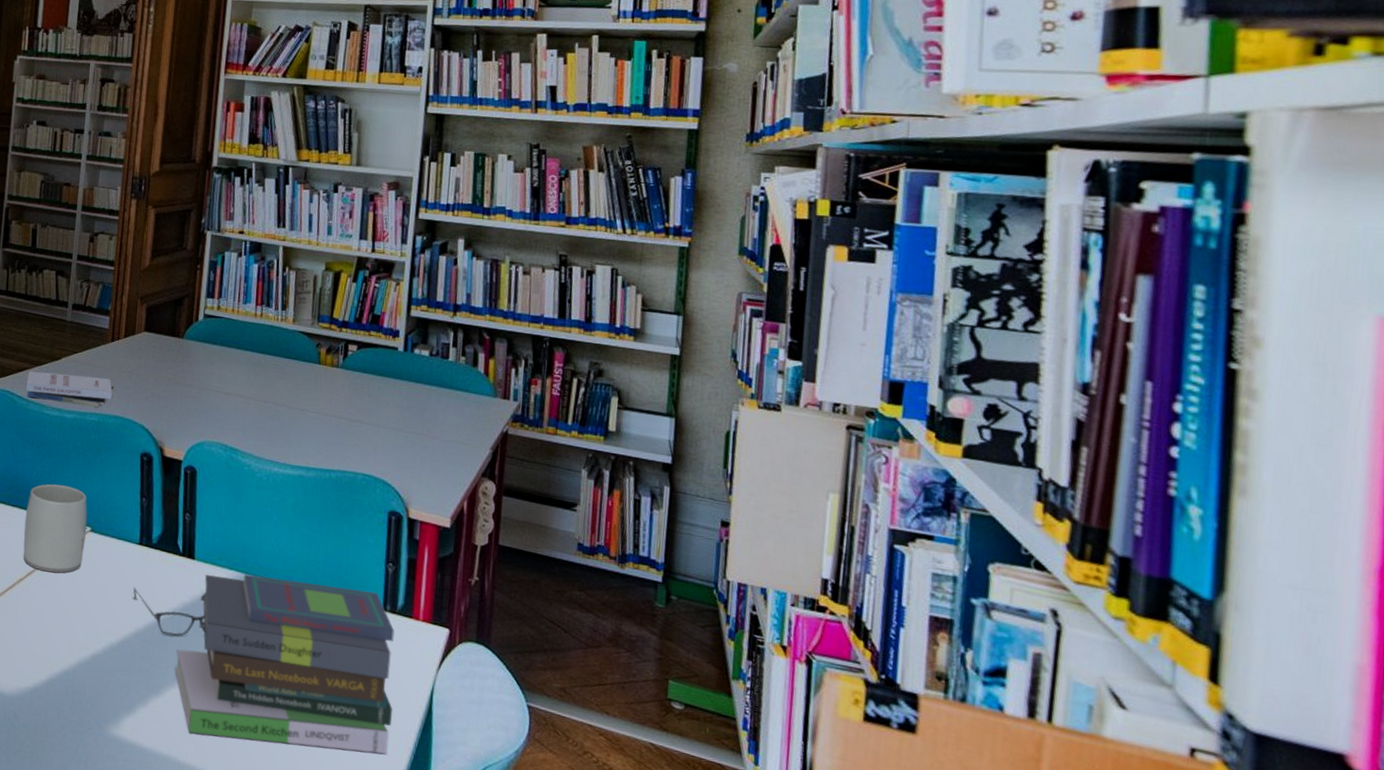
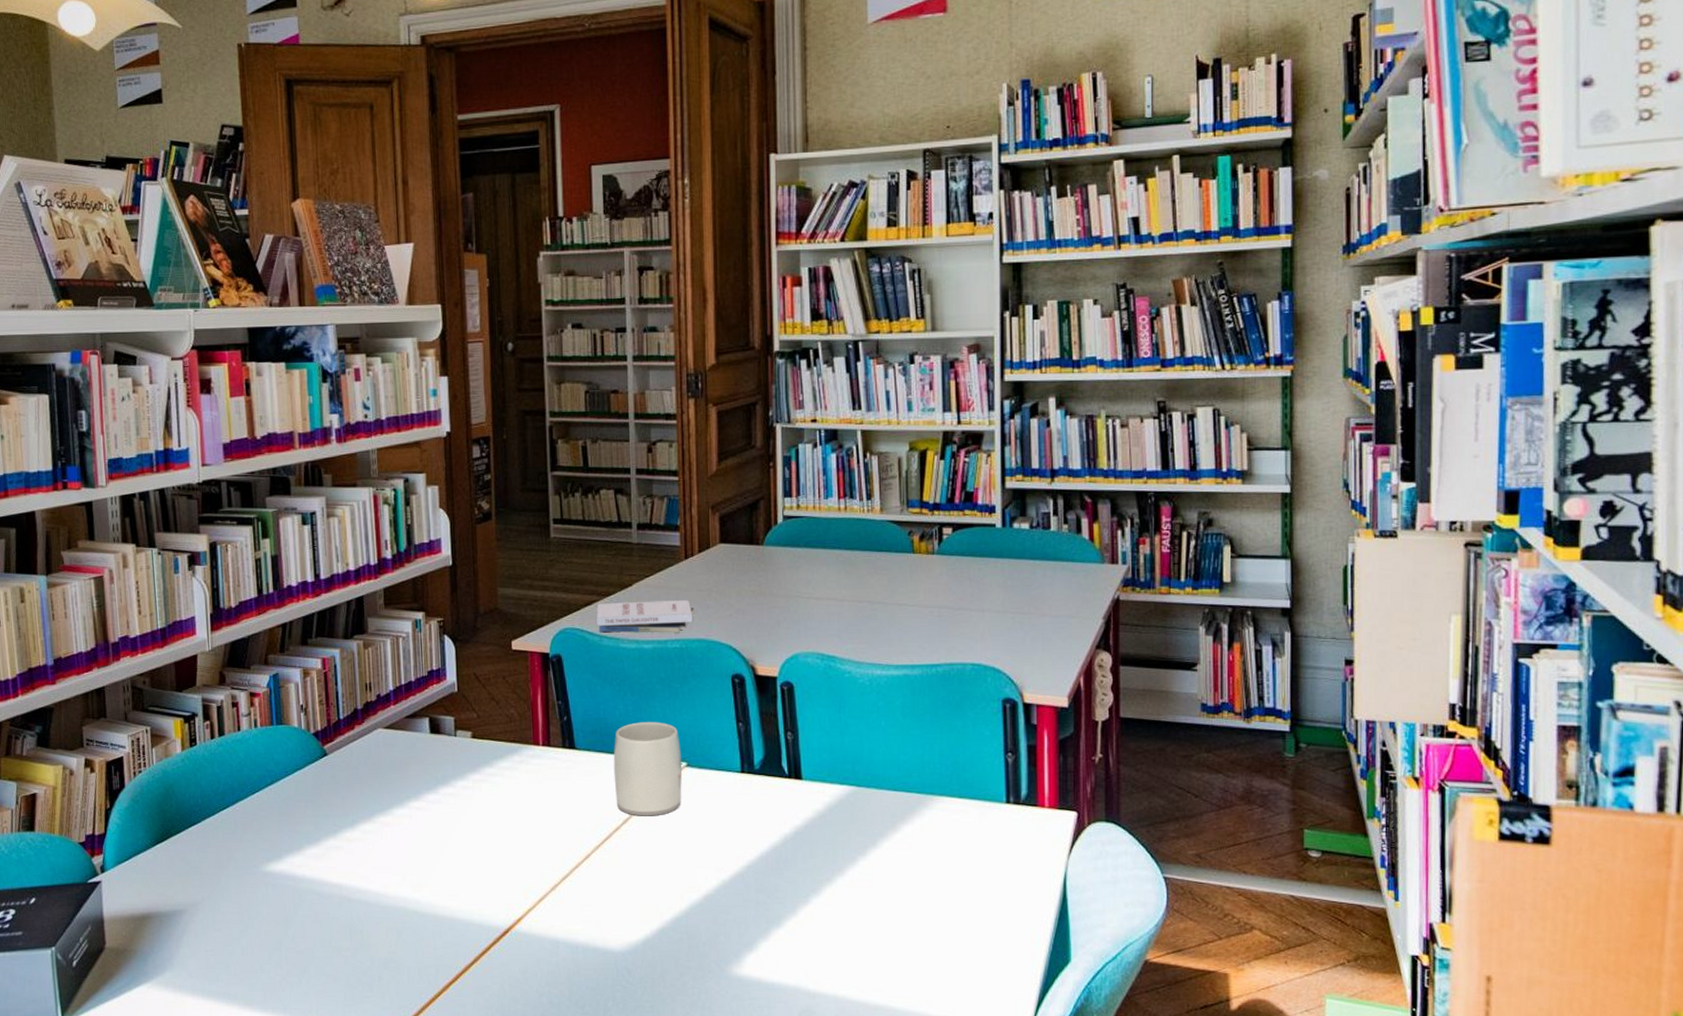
eyeglasses: present [133,586,207,636] -> none [740,813,821,863]
books: present [174,574,395,754] -> none [793,785,1027,960]

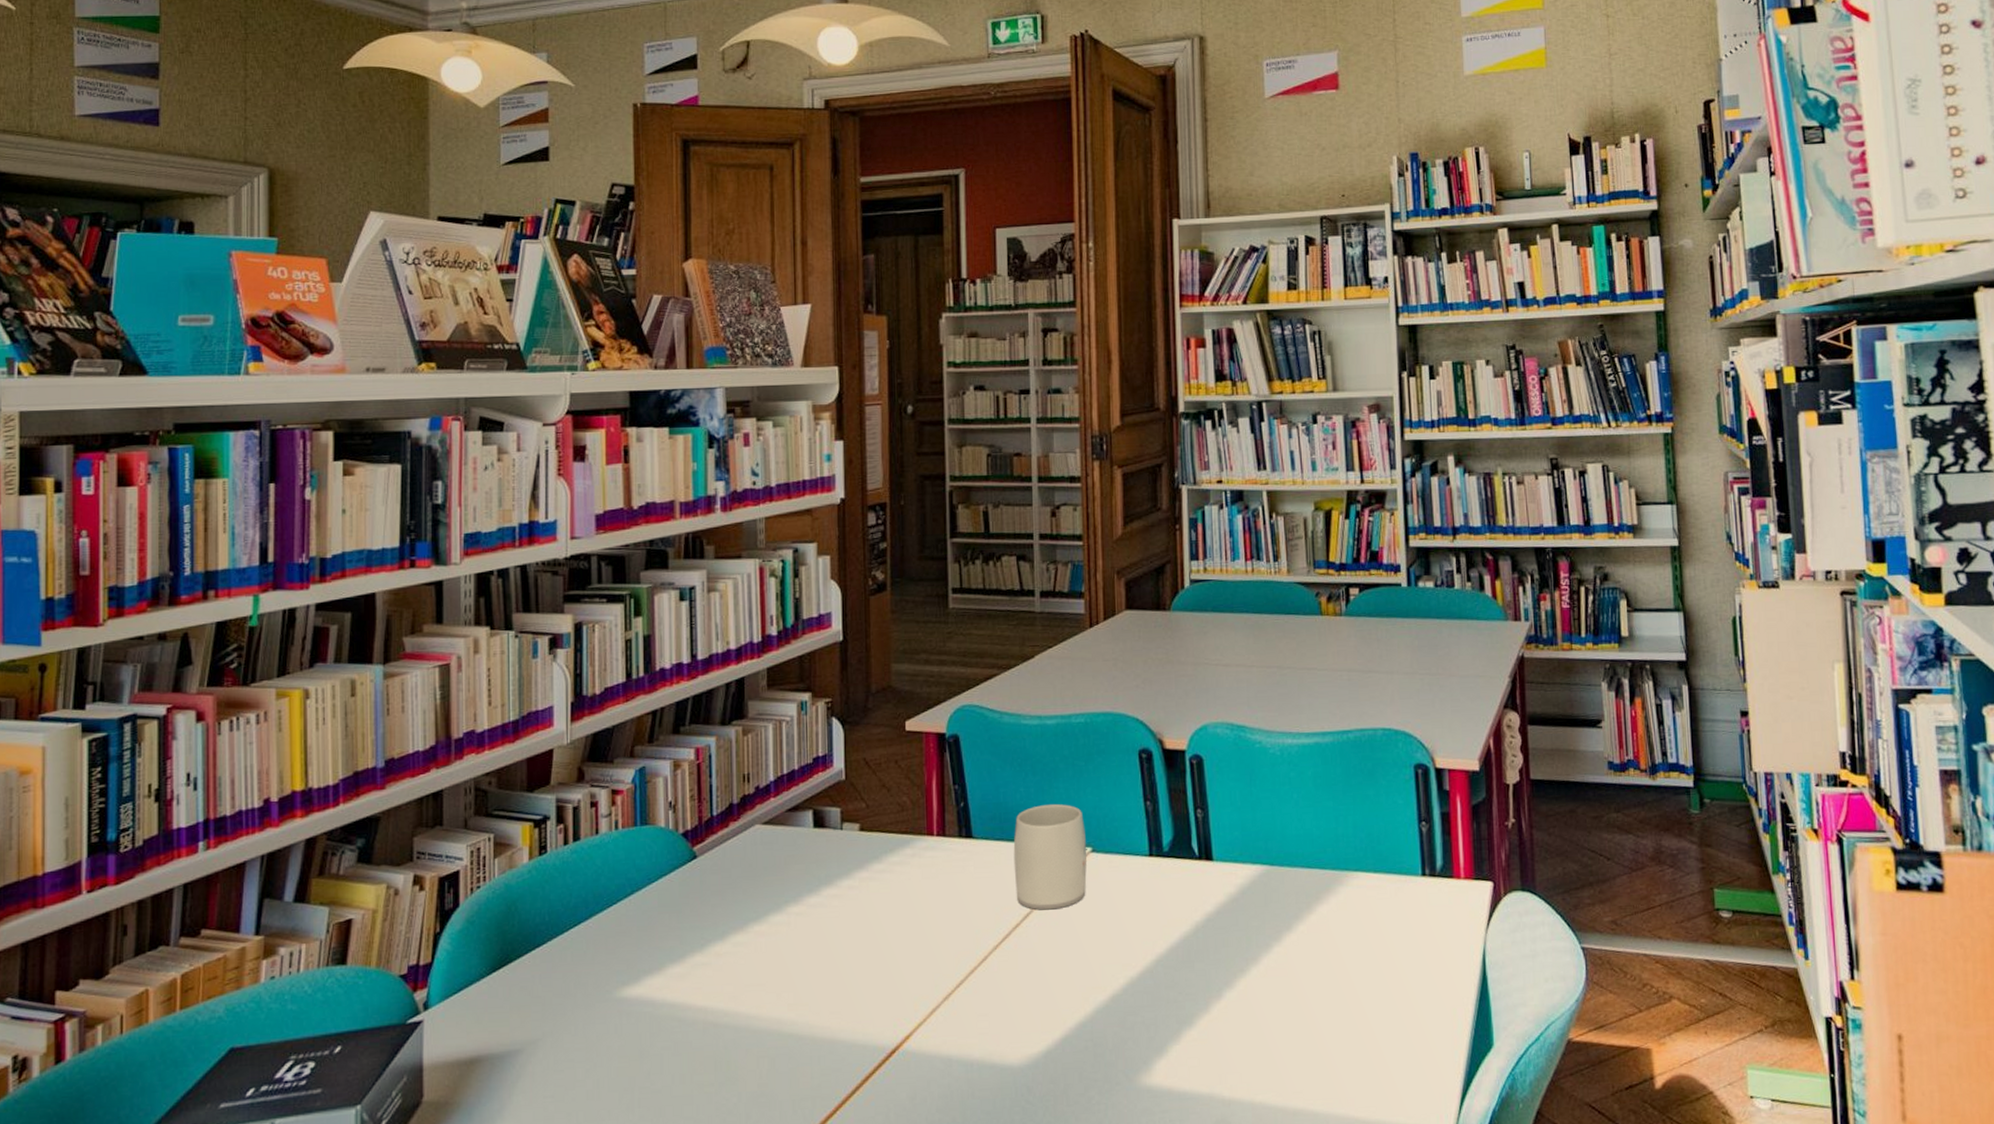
books: present [596,599,695,633] -> none [997,670,1100,709]

